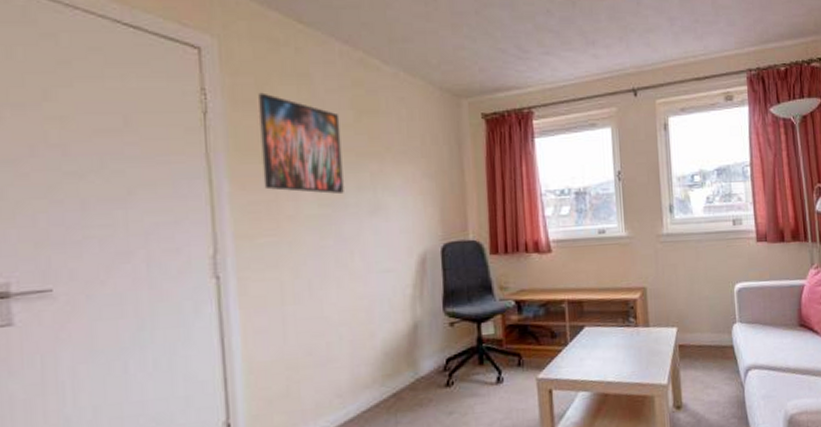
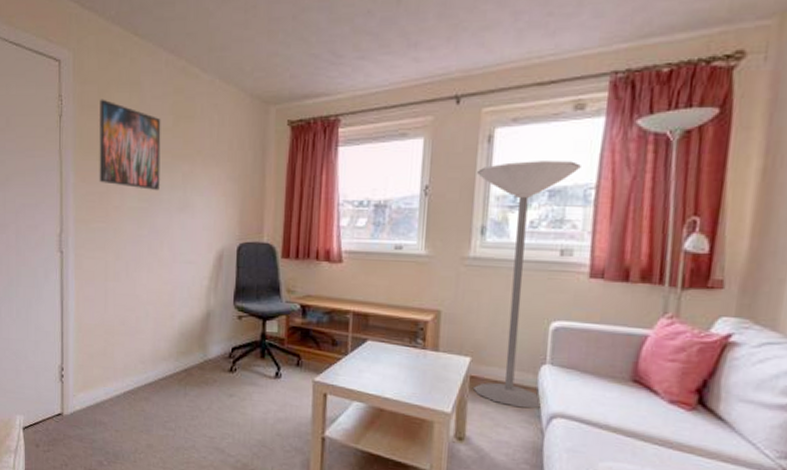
floor lamp: none [658,144,738,367] -> present [473,161,581,408]

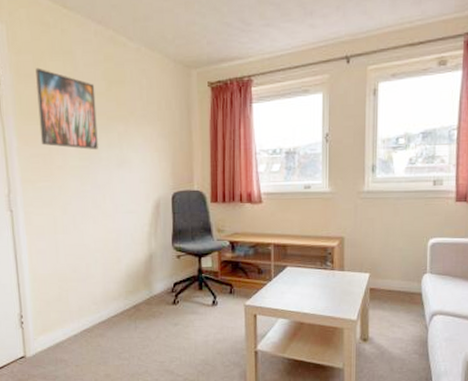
floor lamp: present [473,161,581,408] -> none [366,108,446,310]

